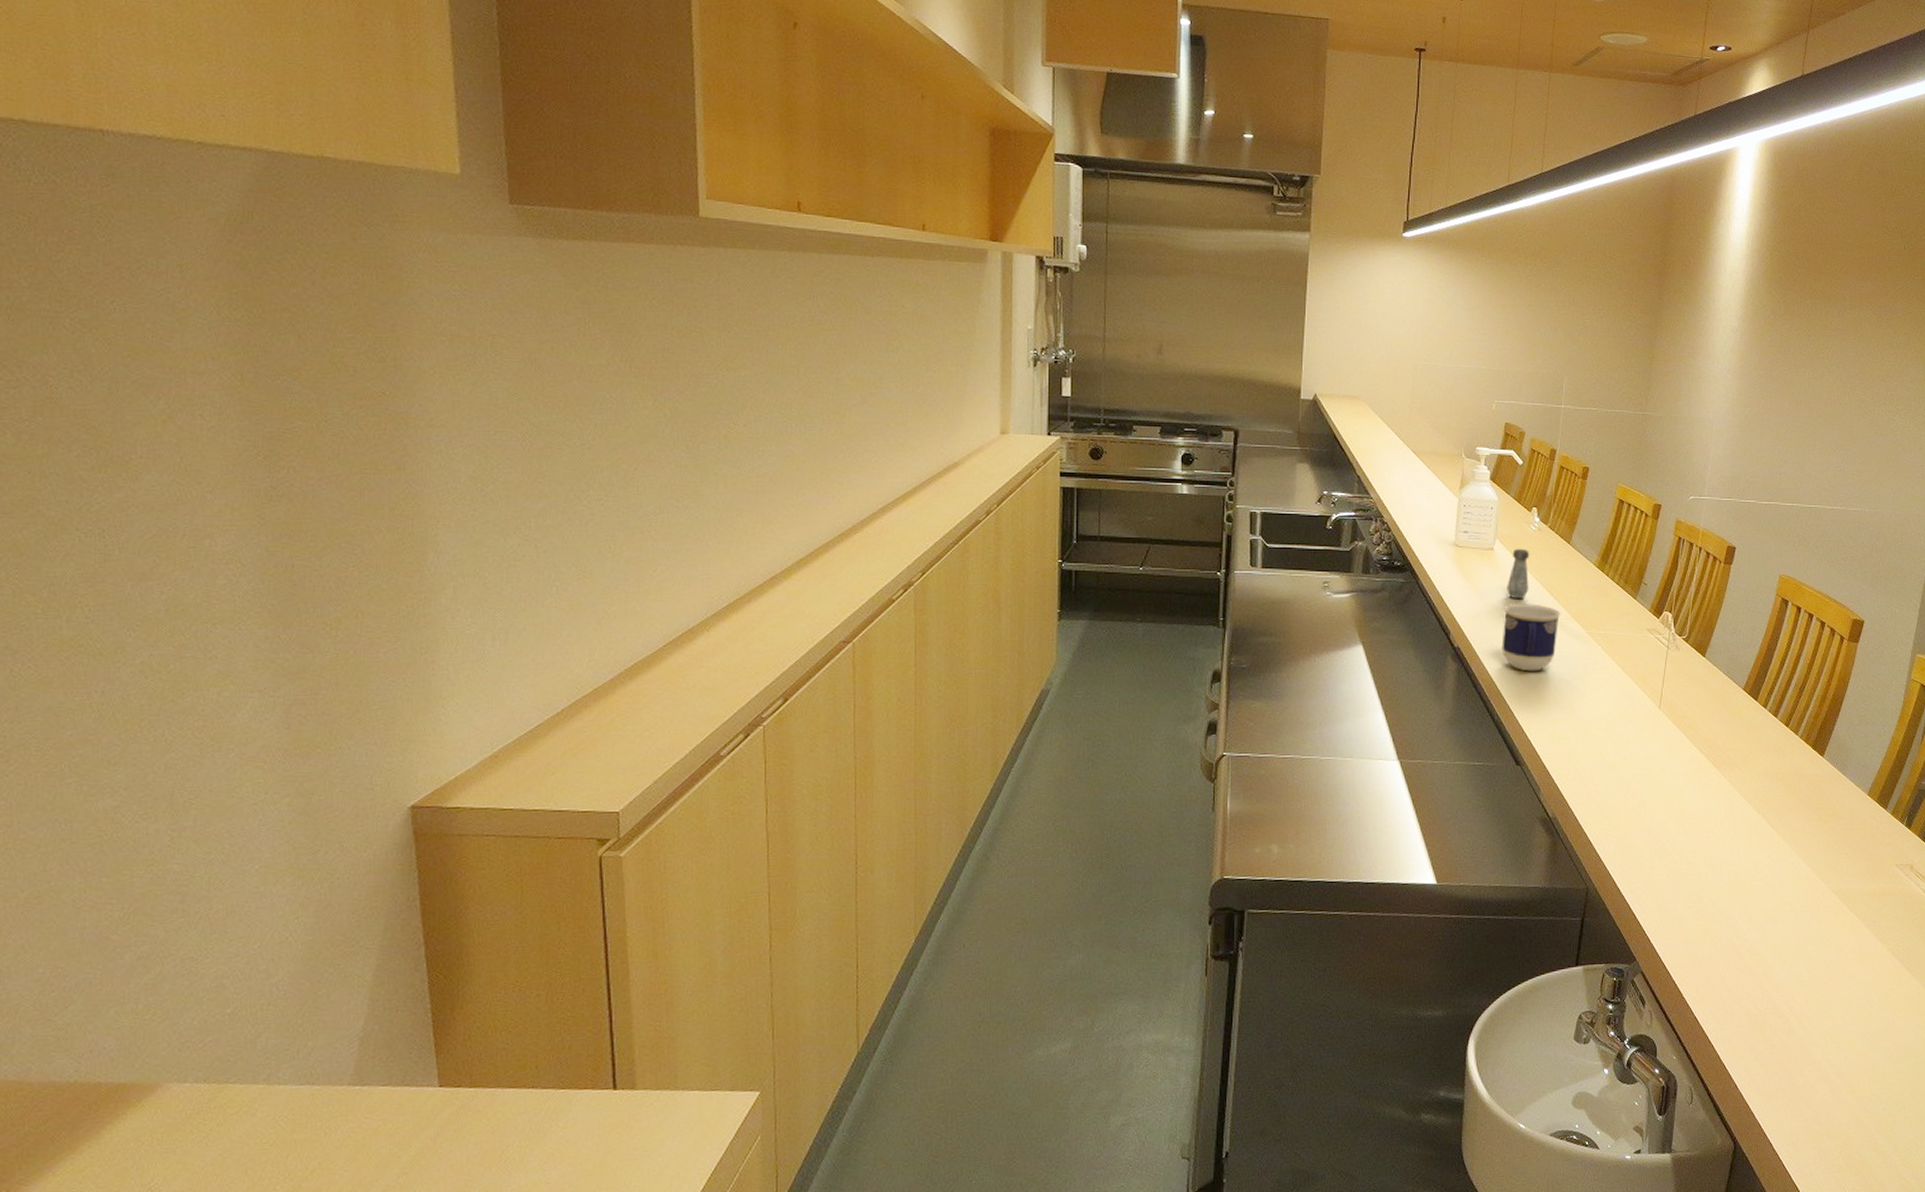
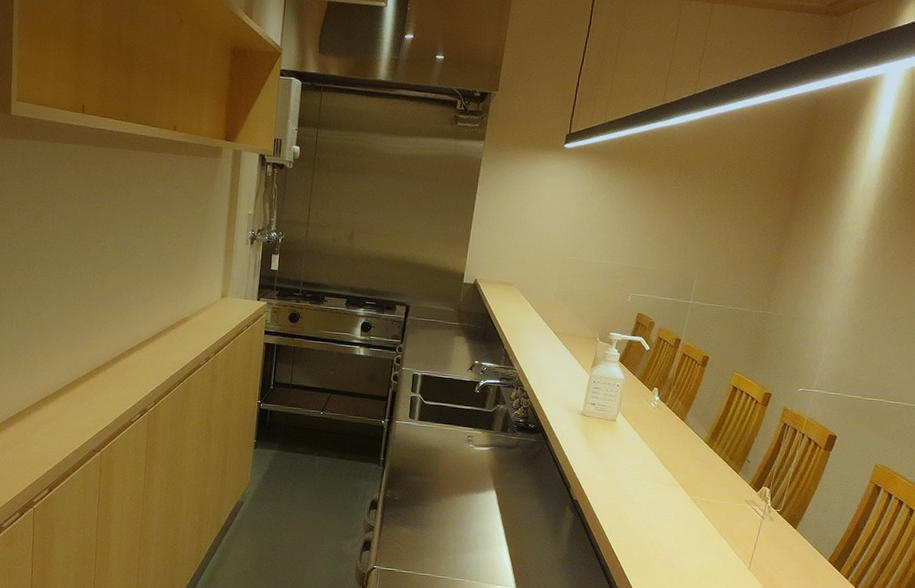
cup: present [1502,604,1561,672] -> none [614,468,670,527]
salt shaker: present [1507,548,1530,600] -> none [624,421,648,465]

